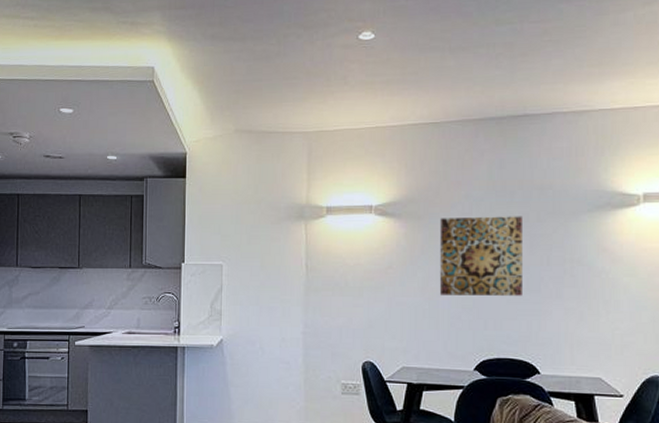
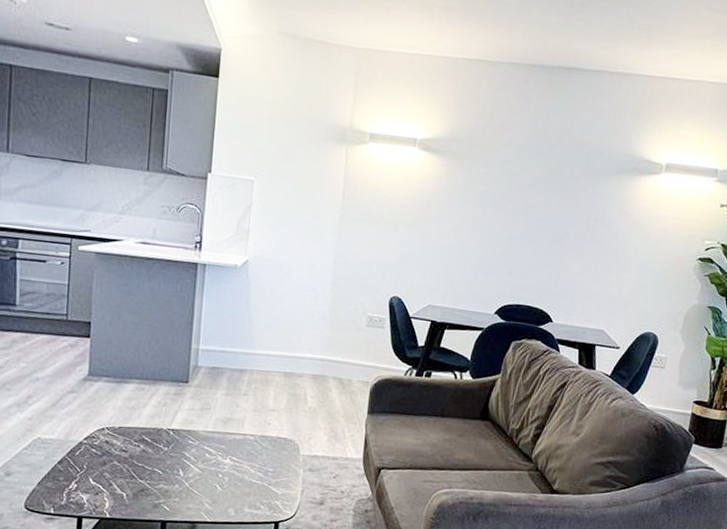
wall art: present [439,216,524,296] -> none [471,161,558,248]

